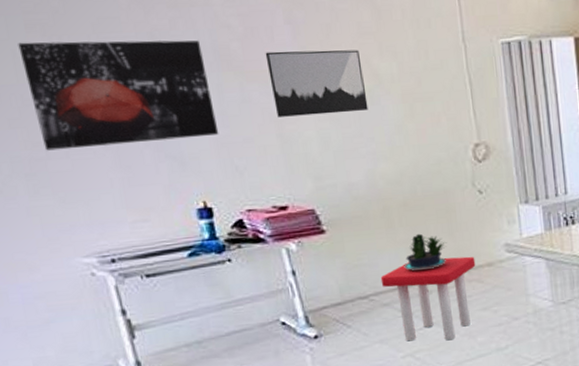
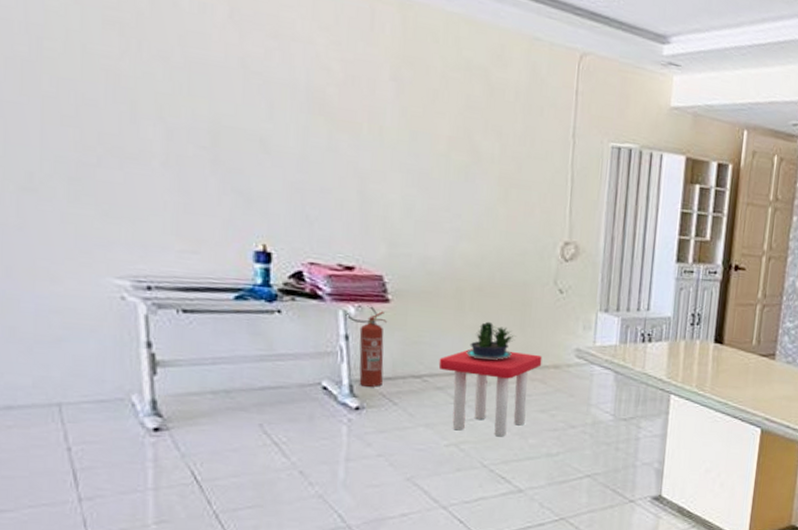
wall art: present [18,40,219,151] -> none [90,37,296,179]
wall art: present [265,50,368,117] -> none [362,104,463,186]
fire extinguisher: none [288,238,334,315] -> present [345,304,387,387]

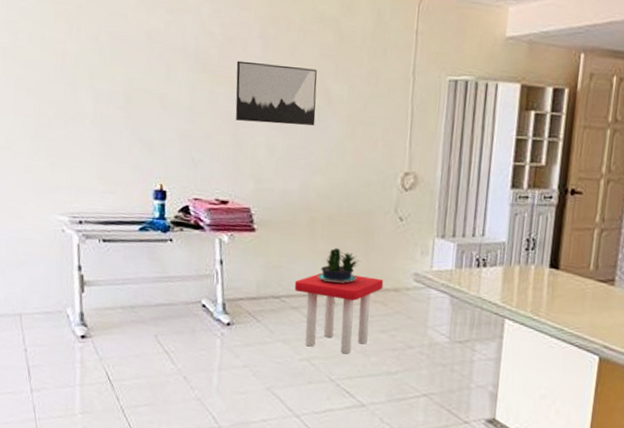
fire extinguisher: present [345,304,387,387] -> none [221,233,253,306]
wall art: none [362,104,463,186] -> present [235,61,317,126]

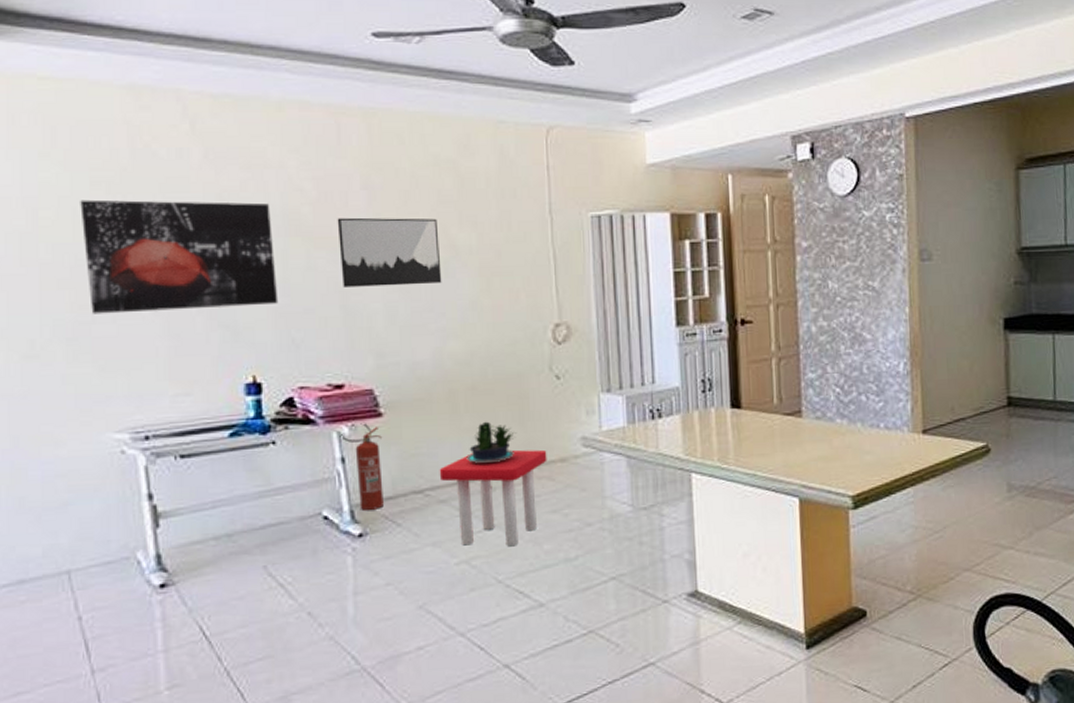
wall art: none [47,27,186,128] -> present [80,199,279,314]
fire extinguisher: none [221,233,253,306] -> present [340,421,384,510]

